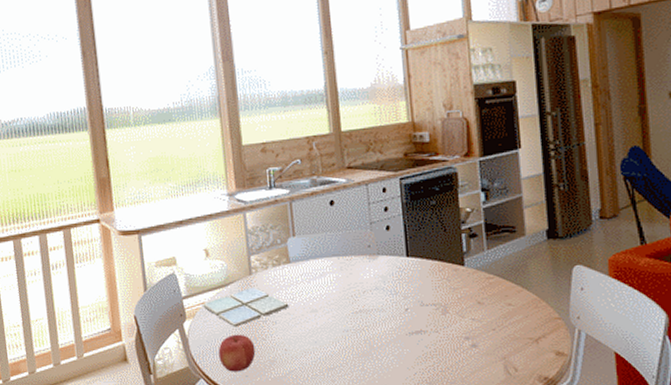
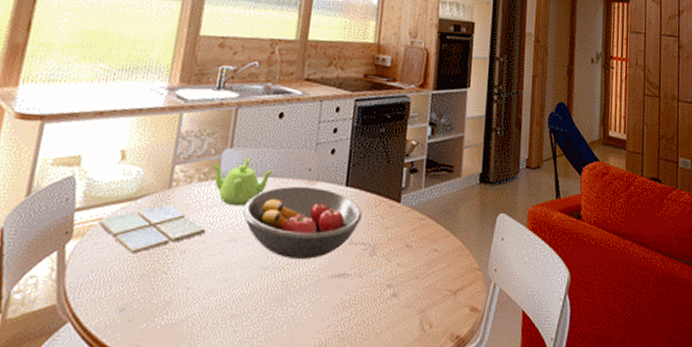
fruit: present [218,334,256,372] -> none [100,263,152,315]
teapot: none [281,243,337,284] -> present [212,158,275,207]
fruit bowl: none [317,260,429,322] -> present [243,186,363,259]

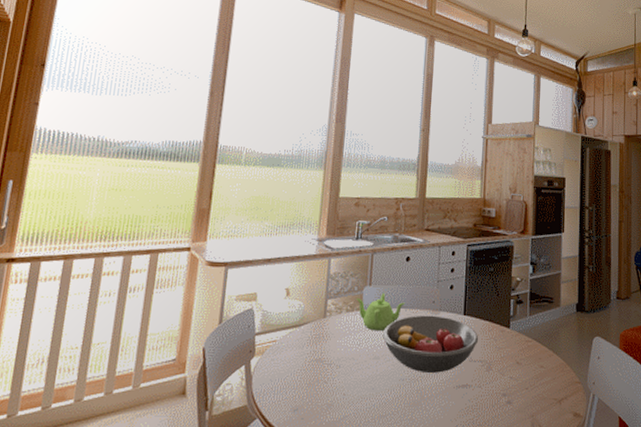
drink coaster: present [99,203,206,254] -> none [274,329,355,368]

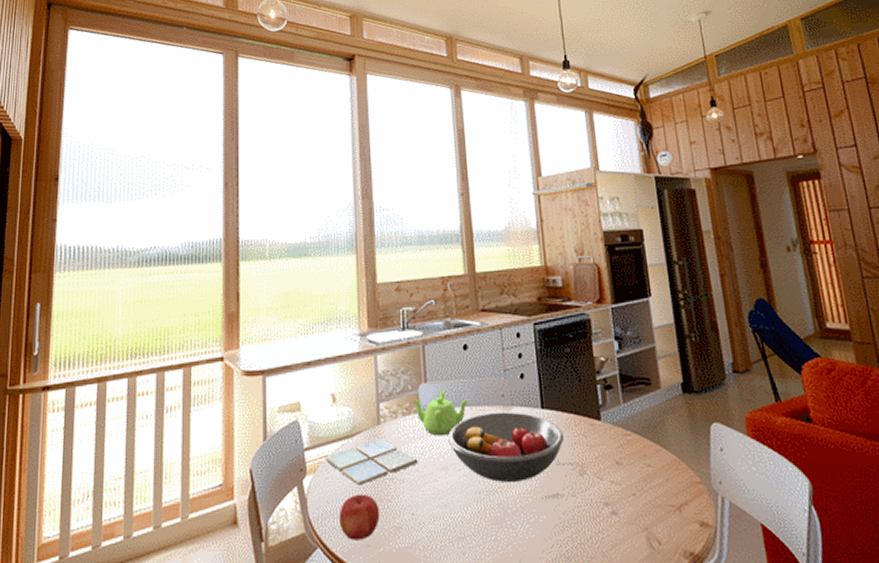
drink coaster: none [274,329,355,368] -> present [325,438,418,486]
fruit: none [279,375,316,414] -> present [339,494,380,540]

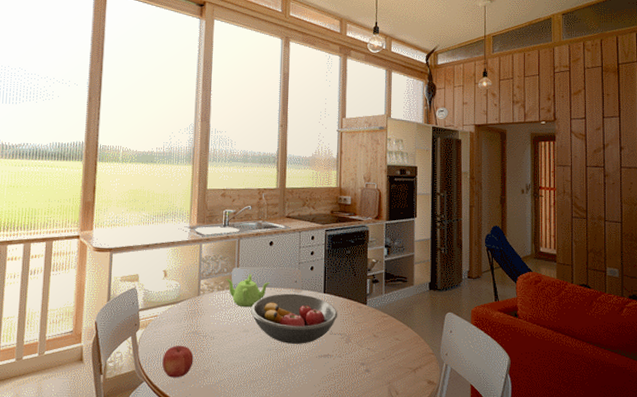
drink coaster: present [325,438,418,486] -> none [155,306,226,339]

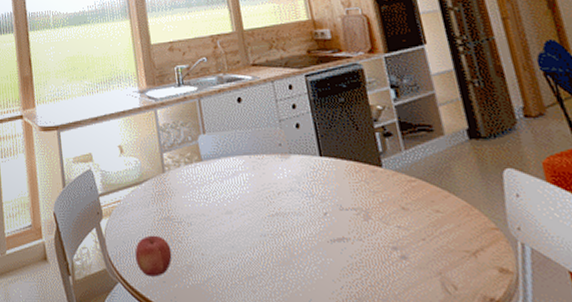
teapot: present [226,274,271,308] -> none [193,140,248,183]
fruit bowl: present [251,293,338,344] -> none [230,160,346,226]

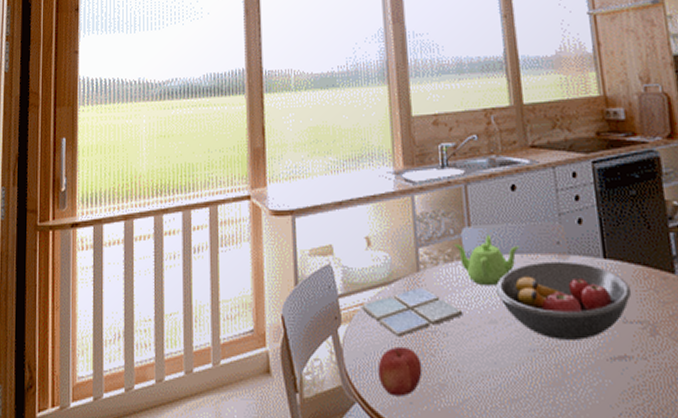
drink coaster: none [118,185,203,228] -> present [361,286,463,337]
teapot: none [193,140,248,183] -> present [454,235,520,286]
fruit bowl: none [230,160,346,226] -> present [496,261,632,340]

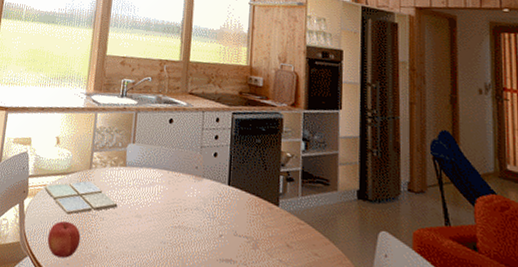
teapot: present [454,235,520,286] -> none [120,152,168,190]
fruit bowl: present [496,261,632,340] -> none [145,179,245,243]

